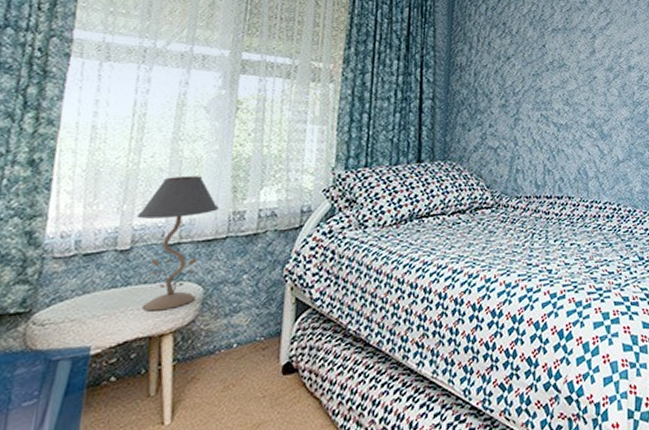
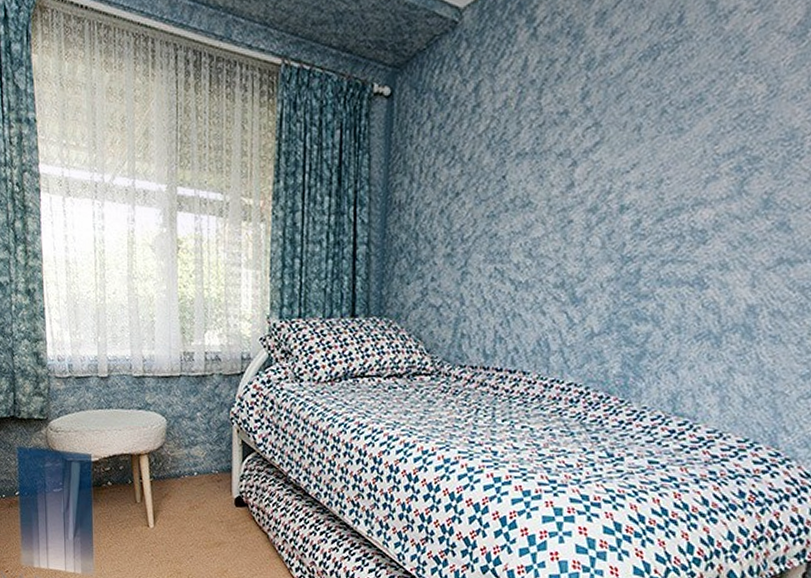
table lamp: present [138,176,219,312] -> none [110,313,172,434]

